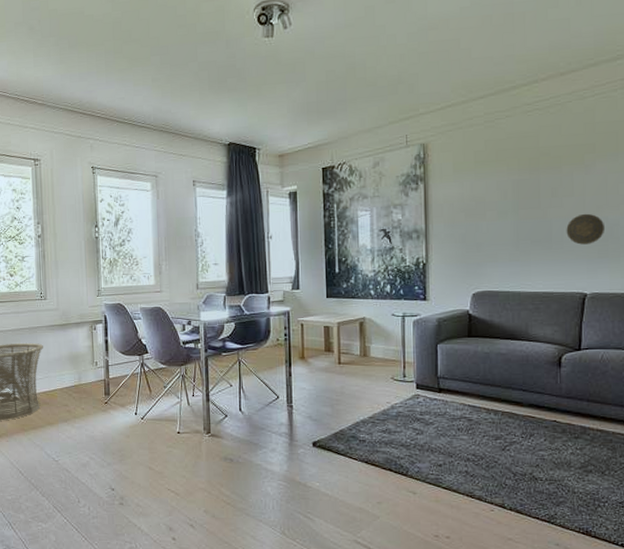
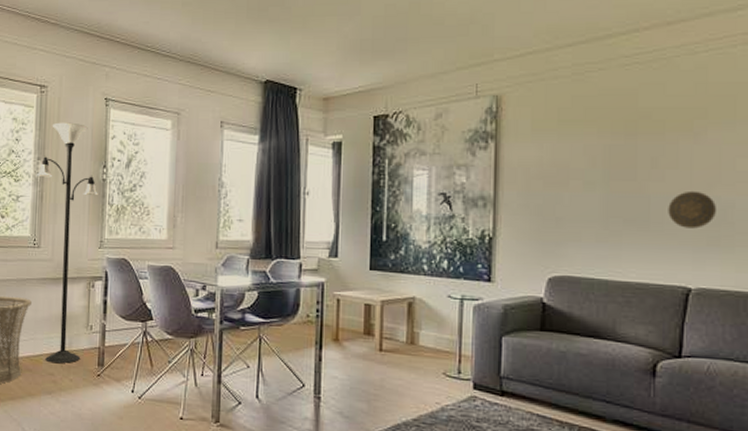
floor lamp: none [37,190,93,396] -> present [36,122,98,364]

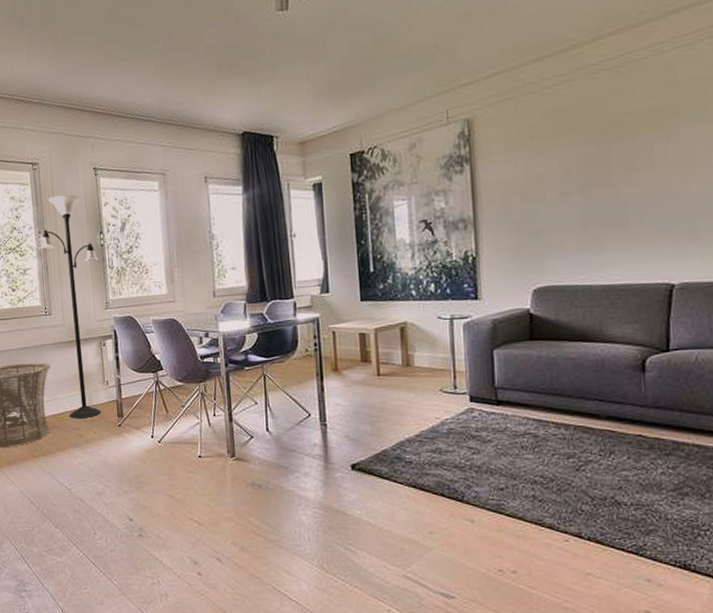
decorative plate: present [668,190,717,229] -> none [646,189,695,227]

